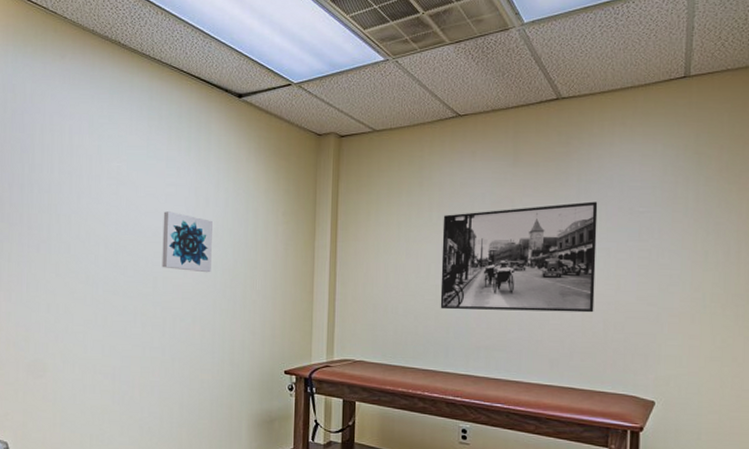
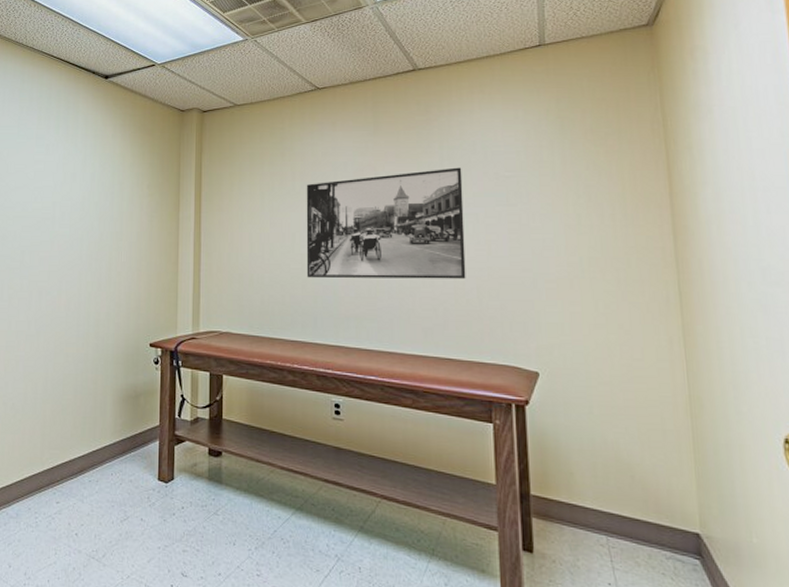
wall art: present [162,211,213,273] -> none [29,187,79,246]

